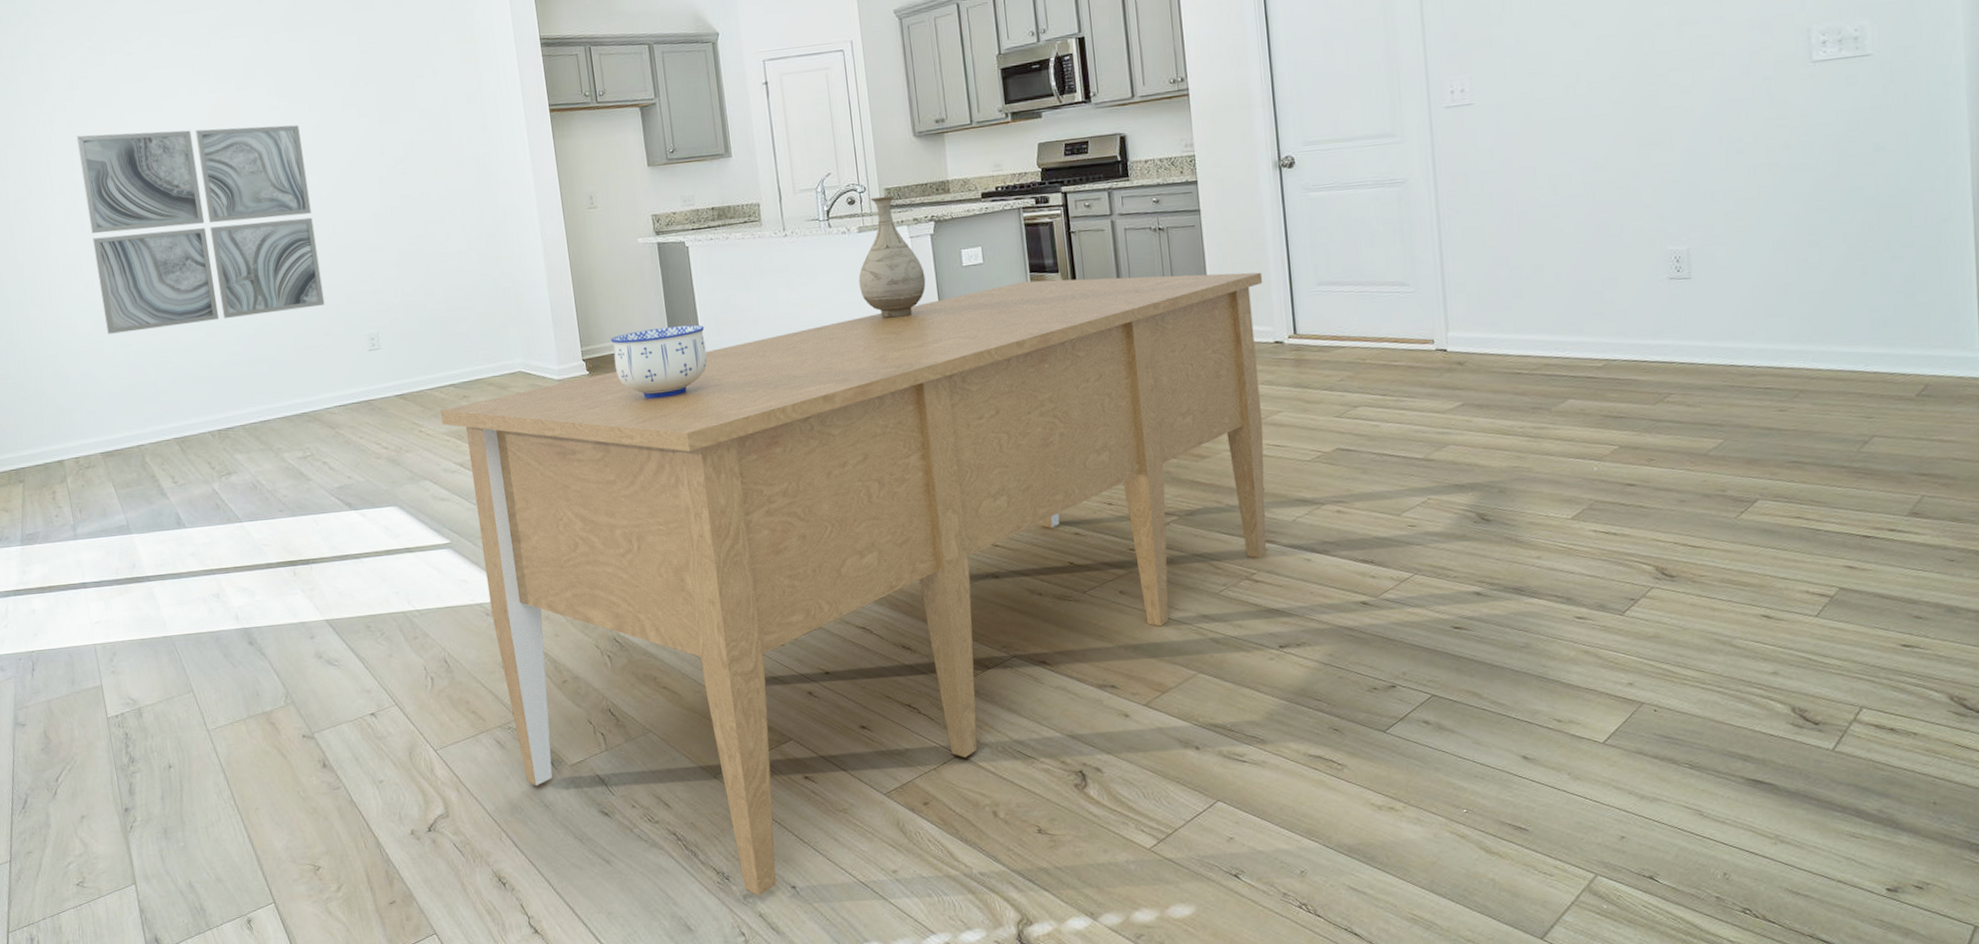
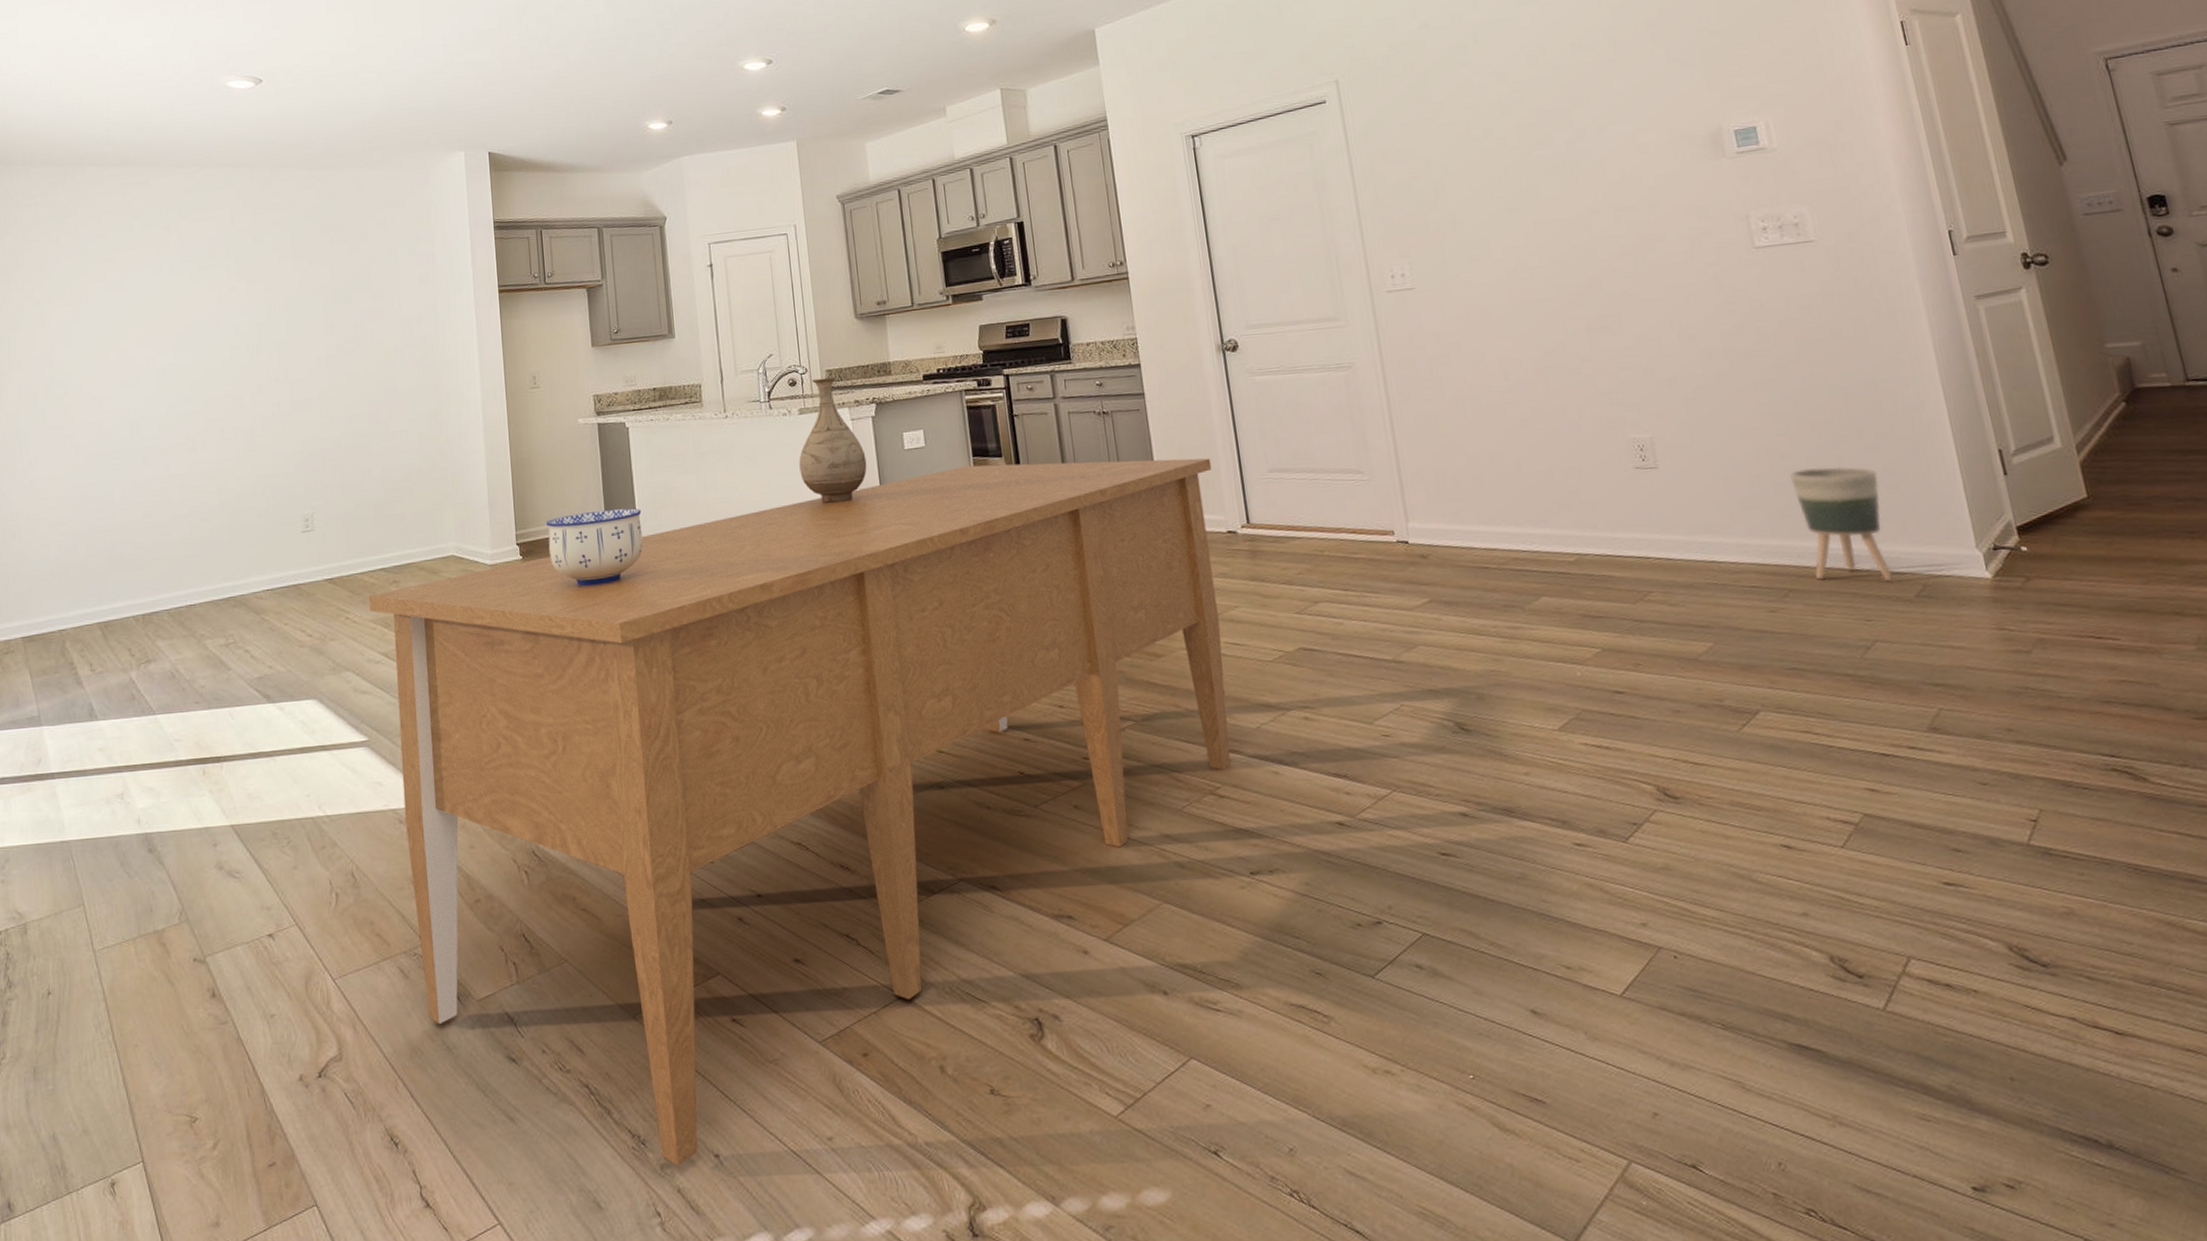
wall art: present [76,124,325,334] -> none [40,304,263,513]
planter: none [1816,275,1899,382] -> present [1789,466,1894,581]

